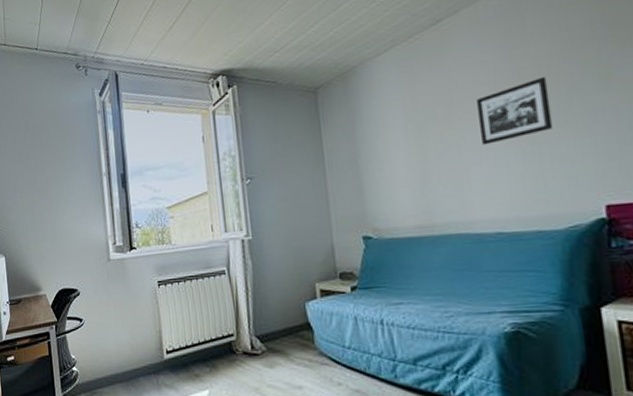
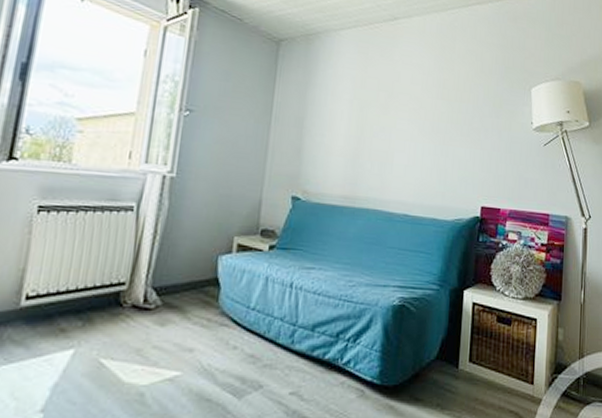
picture frame: present [477,76,554,145] -> none [408,91,462,137]

